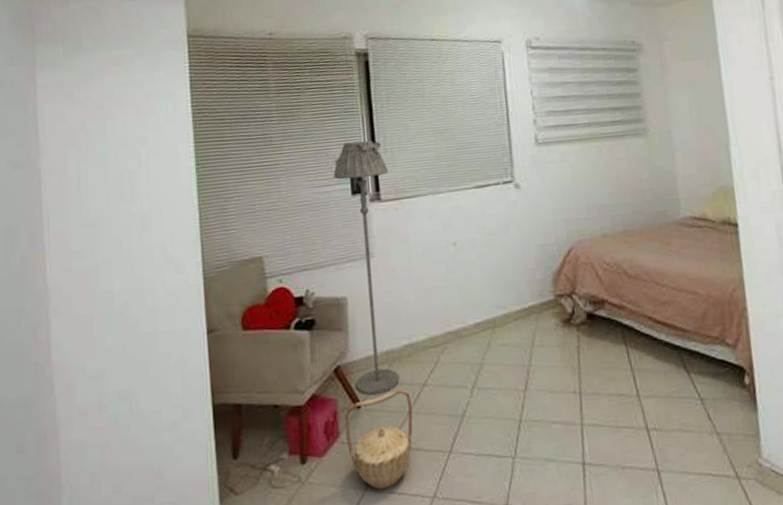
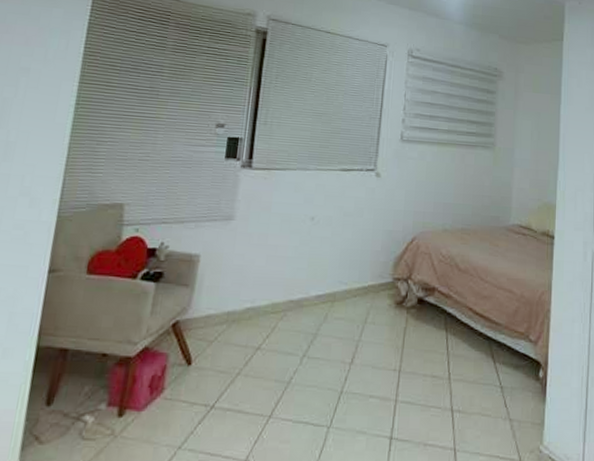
floor lamp: present [333,140,400,396] -> none [191,109,265,354]
basket: present [345,390,413,490] -> none [169,351,243,449]

